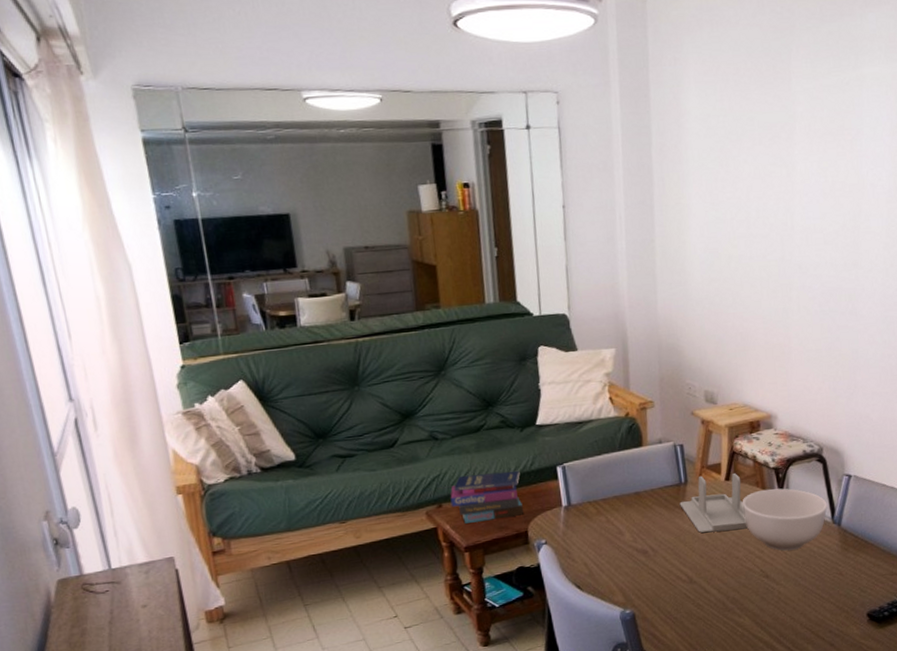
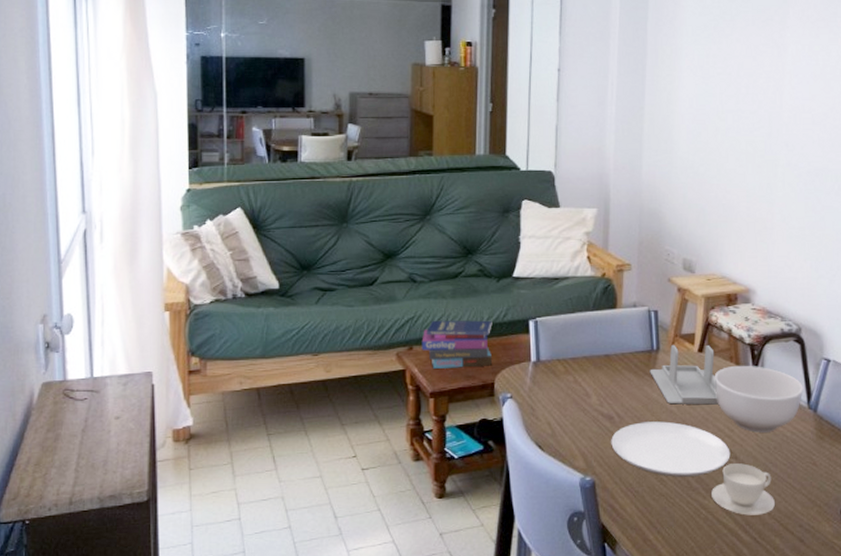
plate: none [647,550,762,601] -> present [611,421,731,477]
teacup: none [746,580,807,628] -> present [711,463,776,515]

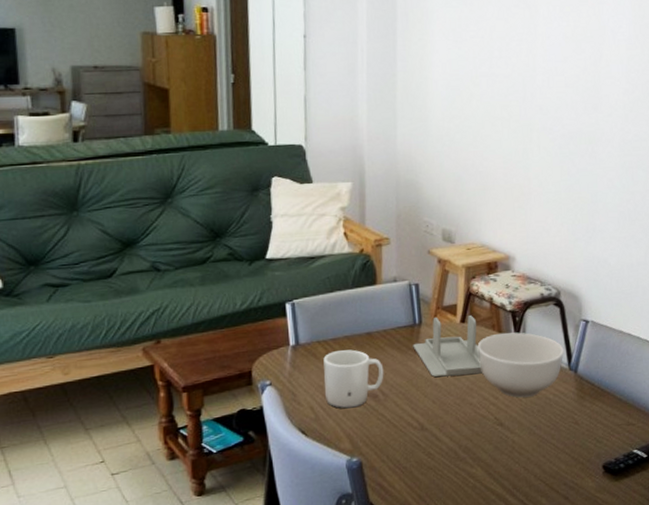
books: present [421,320,492,369] -> none [170,306,248,361]
mug: none [561,370,620,427] -> present [323,349,384,409]
plate: present [611,421,731,477] -> none [376,395,496,450]
teacup: present [711,463,776,515] -> none [479,429,541,479]

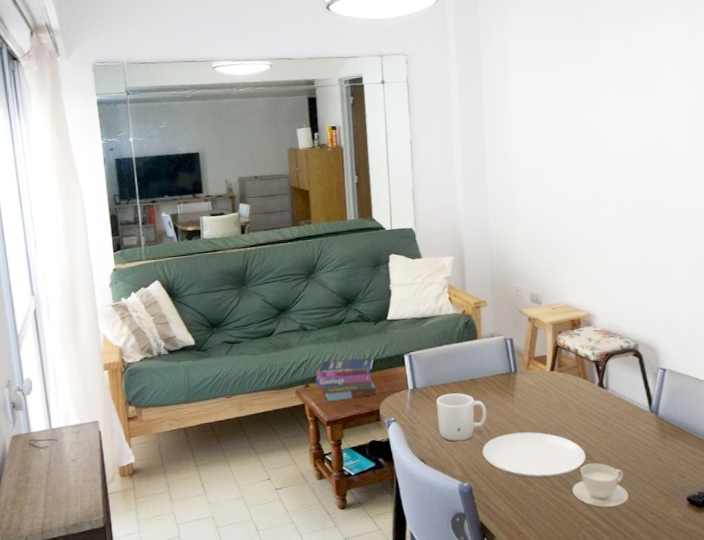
books: none [170,306,248,361] -> present [316,357,376,401]
plate: none [376,395,496,450] -> present [482,432,586,479]
napkin holder: present [413,315,482,378] -> none [510,365,572,417]
bowl: present [477,332,564,398] -> none [566,379,645,436]
teacup: none [479,429,541,479] -> present [572,463,629,507]

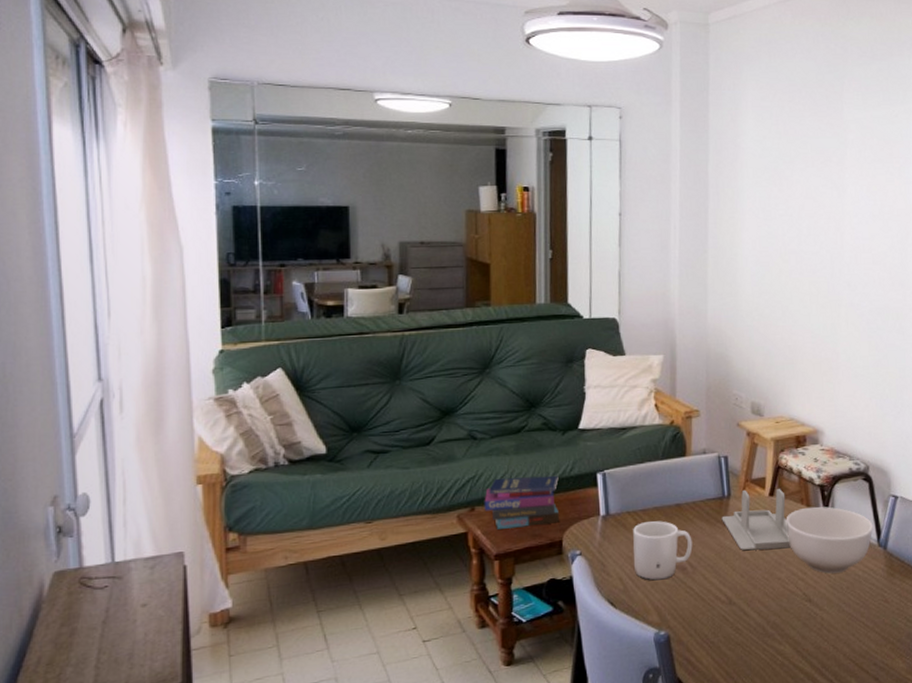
plate: present [482,432,586,479] -> none [685,568,805,625]
napkin holder: none [510,365,572,417] -> present [721,489,791,551]
bowl: none [566,379,645,436] -> present [785,506,873,574]
teacup: present [572,463,629,507] -> none [787,605,850,658]

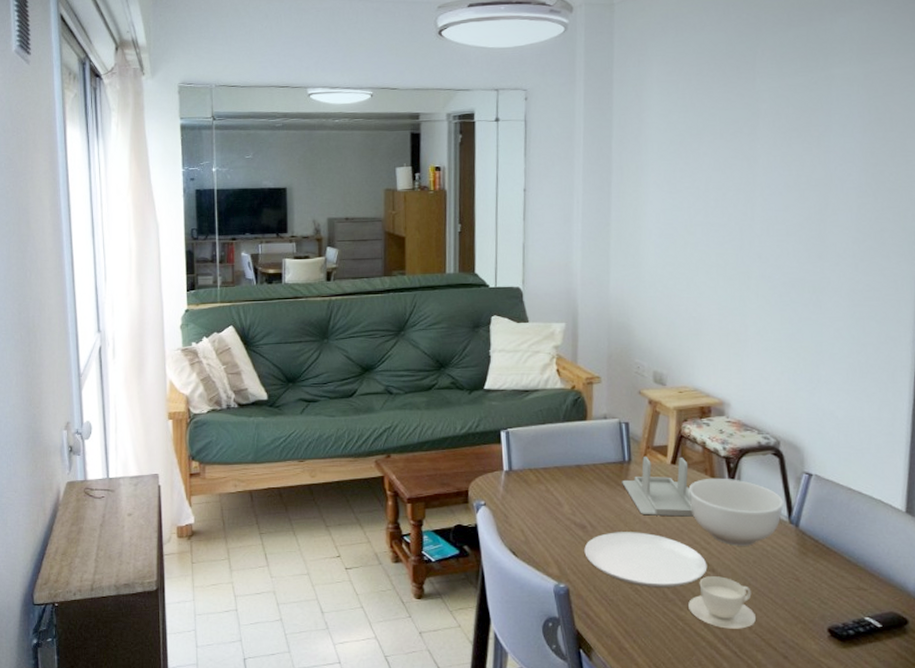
books: present [484,475,559,529] -> none [398,430,465,476]
mug: present [632,521,693,581] -> none [534,480,593,536]
plate: none [685,568,805,625] -> present [584,532,707,587]
teacup: none [787,605,850,658] -> present [688,576,757,629]

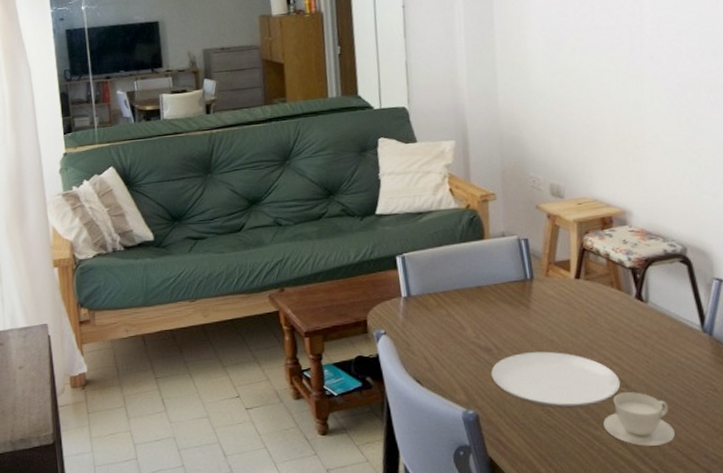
napkin holder: present [622,457,693,517] -> none [525,271,602,334]
bowl: present [688,478,784,546] -> none [594,289,696,359]

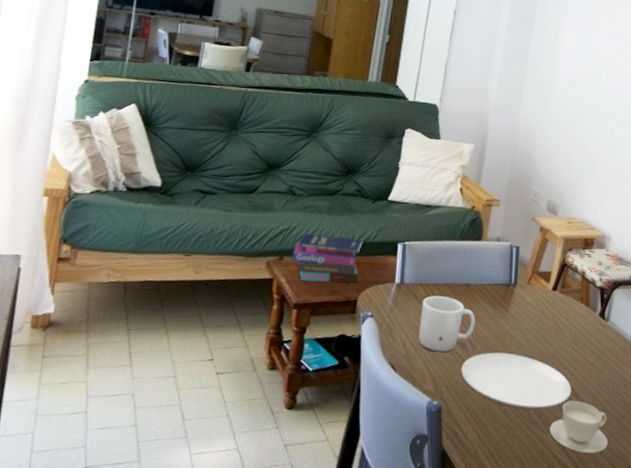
books: none [292,258,363,309] -> present [292,233,363,284]
mug: none [435,302,497,361] -> present [418,295,476,353]

